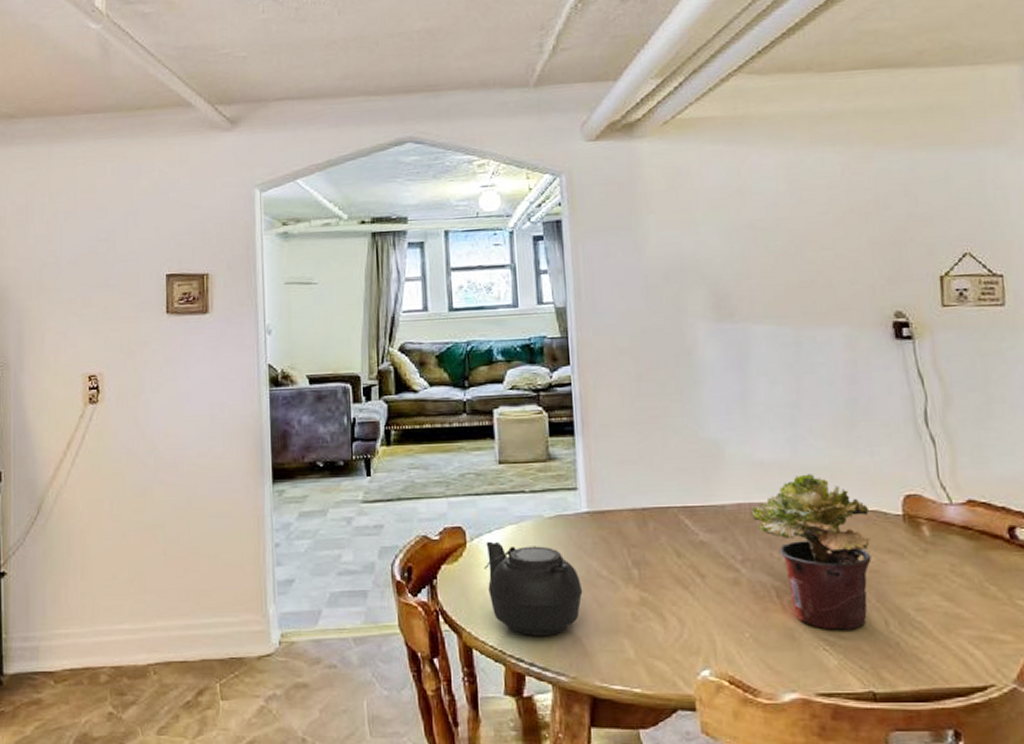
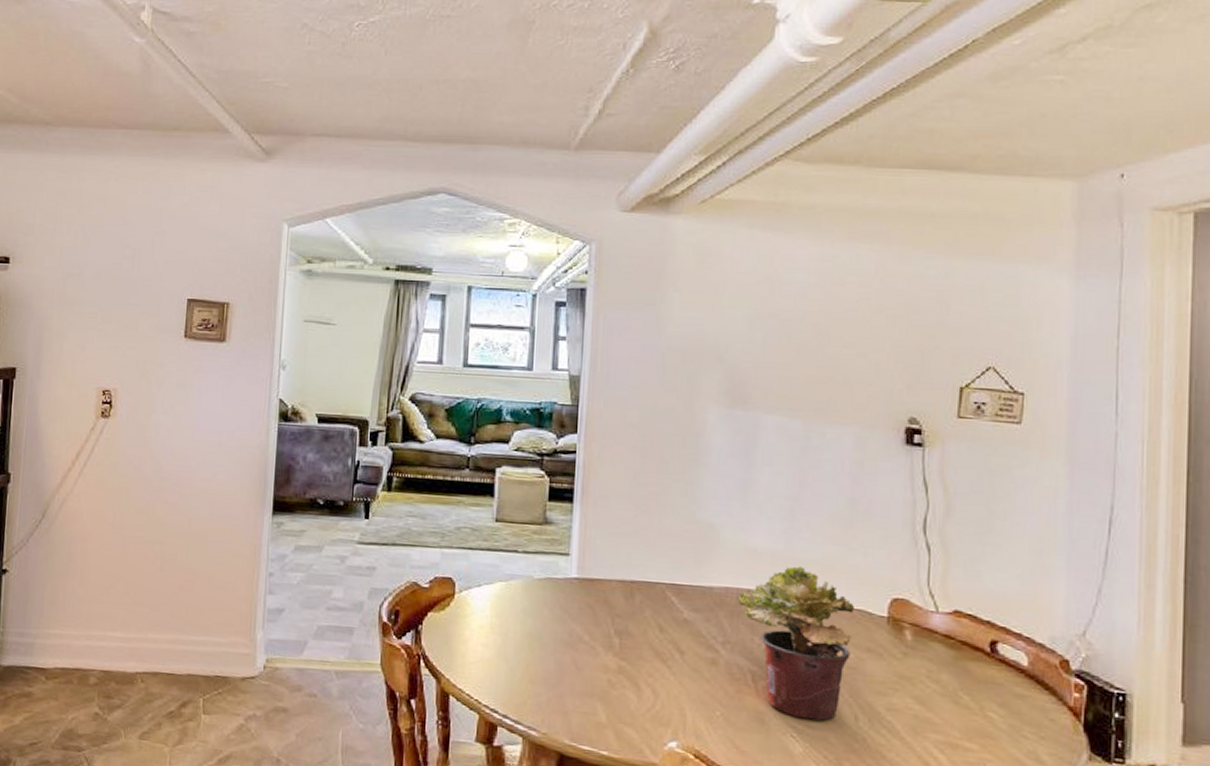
teapot: present [484,541,583,637] -> none [469,594,563,692]

